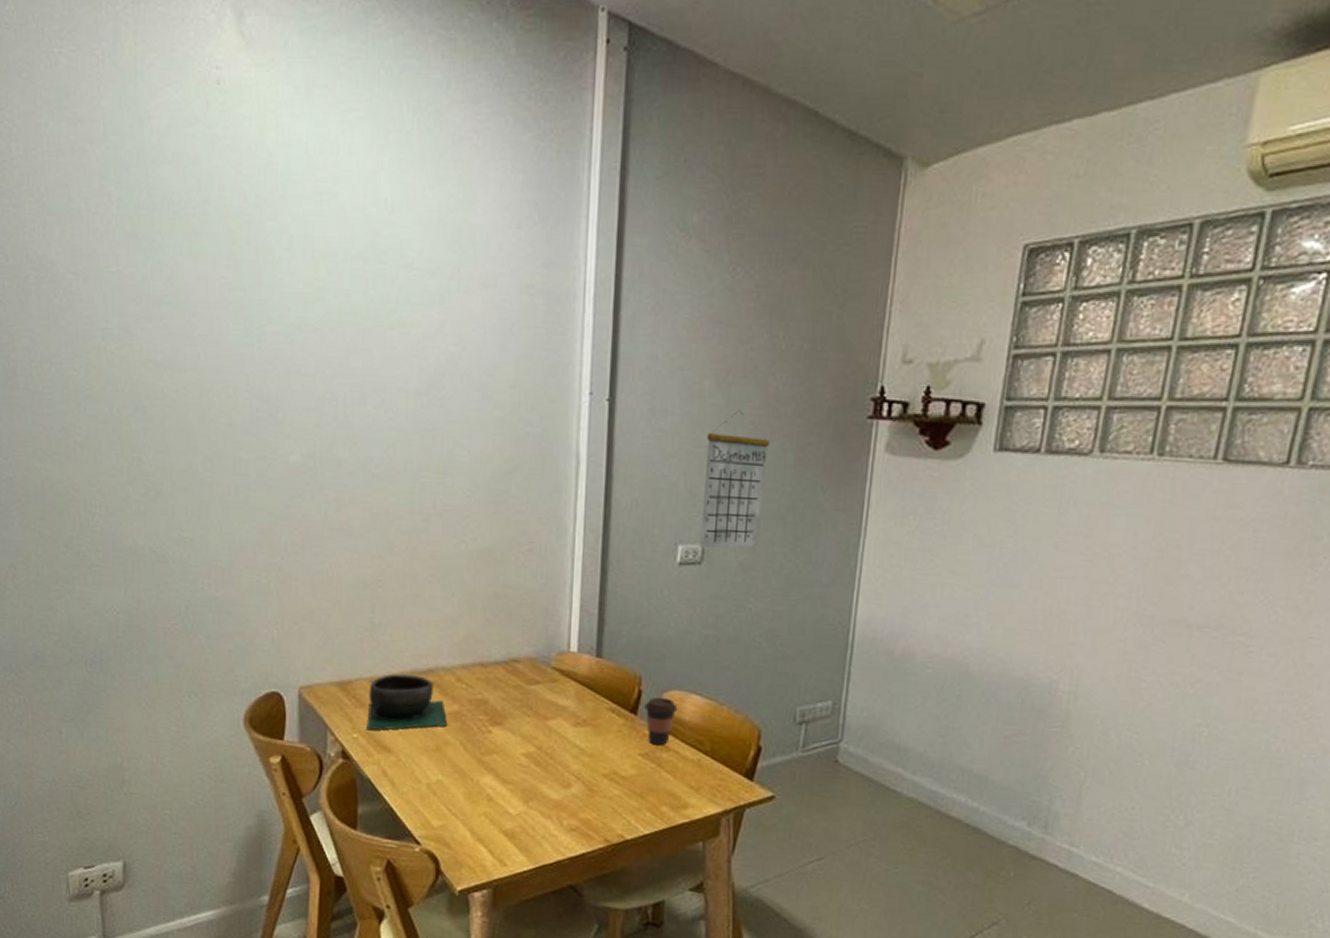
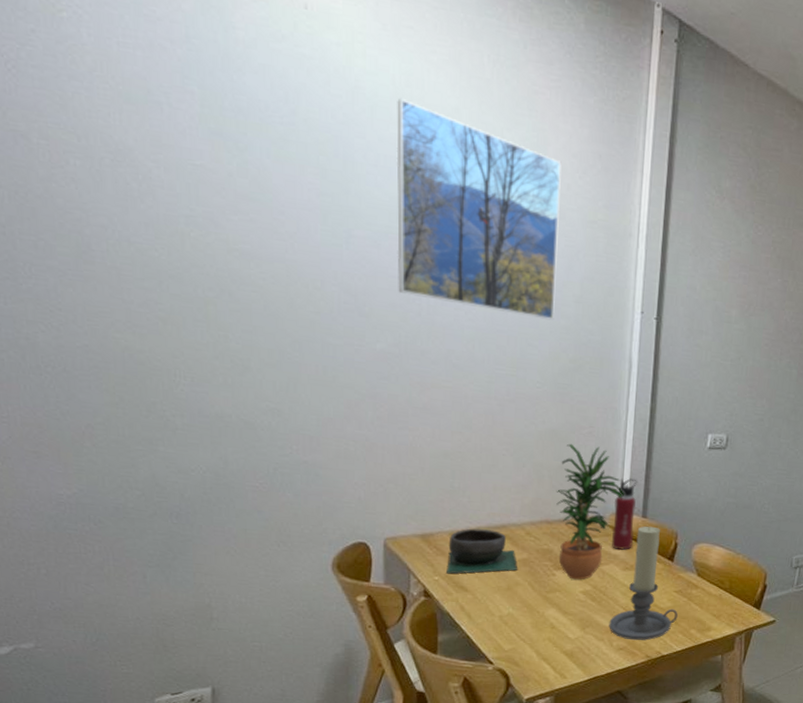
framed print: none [310,167,492,413] -> present [396,98,562,321]
potted plant: none [491,564,574,739] -> present [556,443,625,580]
candle holder: none [557,668,644,820] -> present [609,526,678,641]
water bottle: none [559,607,590,701] -> present [612,478,638,551]
coffee cup: present [644,696,678,746] -> none [679,548,705,585]
calendar: present [699,410,770,548] -> none [725,335,780,439]

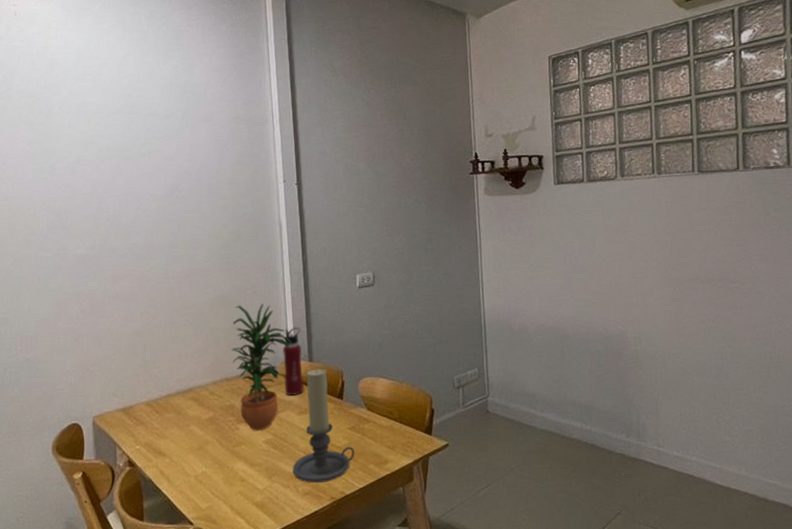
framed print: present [396,98,562,321] -> none [81,59,214,206]
bowl: present [446,528,518,574] -> none [145,395,207,442]

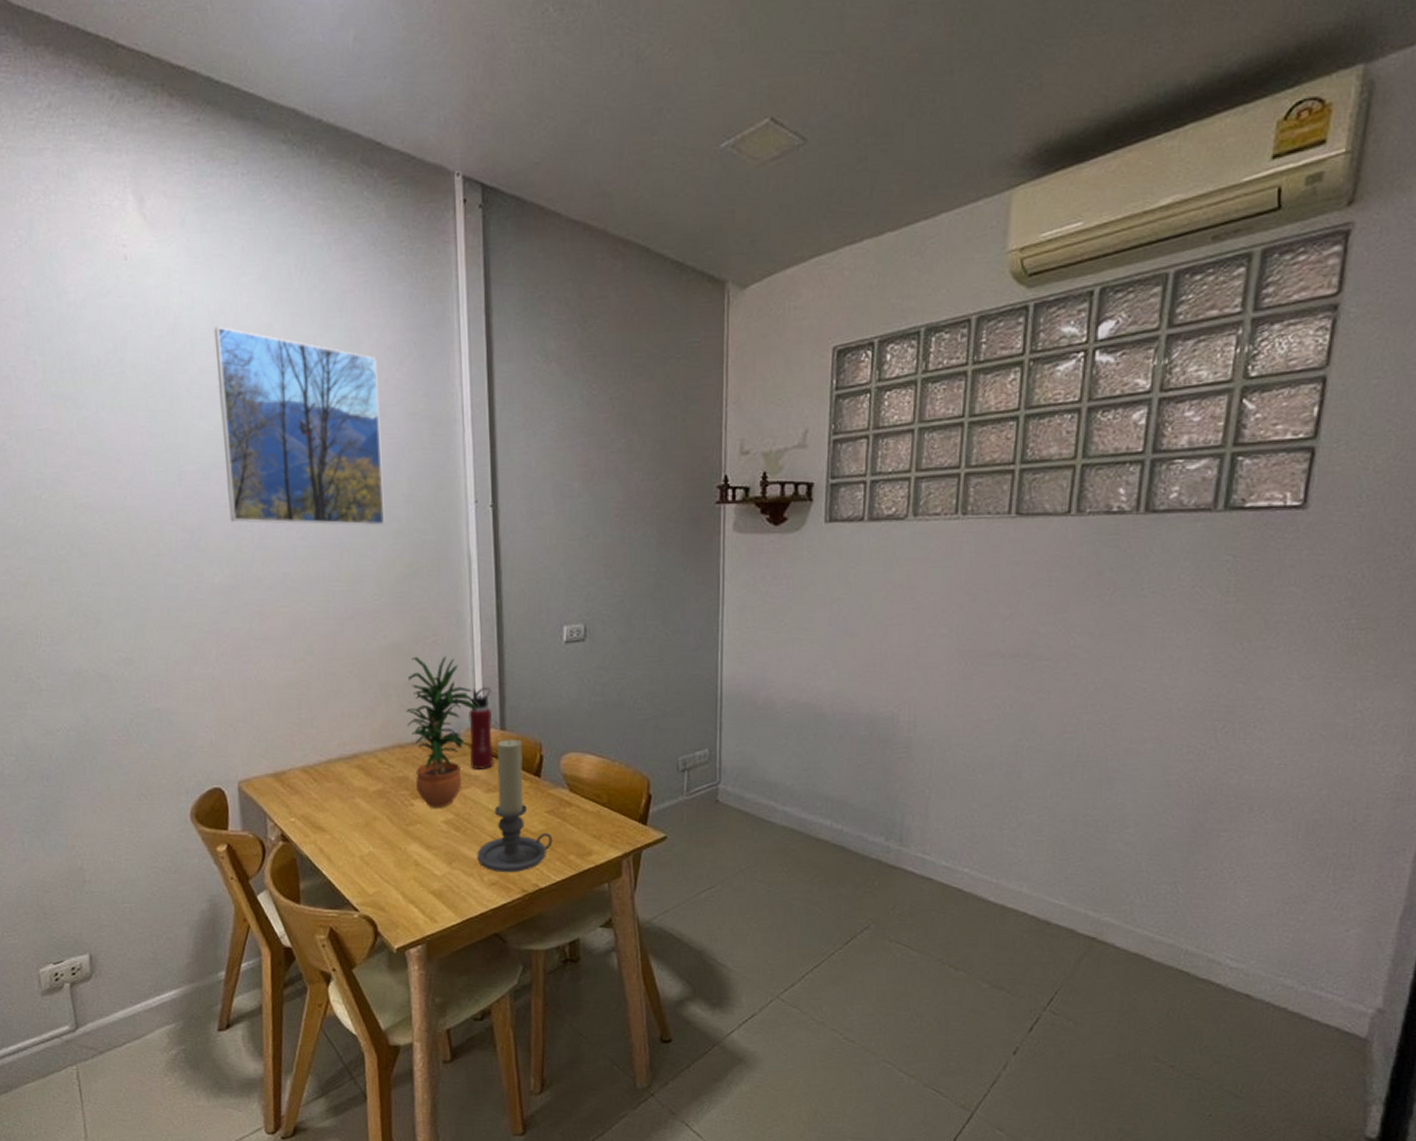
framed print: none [81,59,214,206] -> present [214,325,385,526]

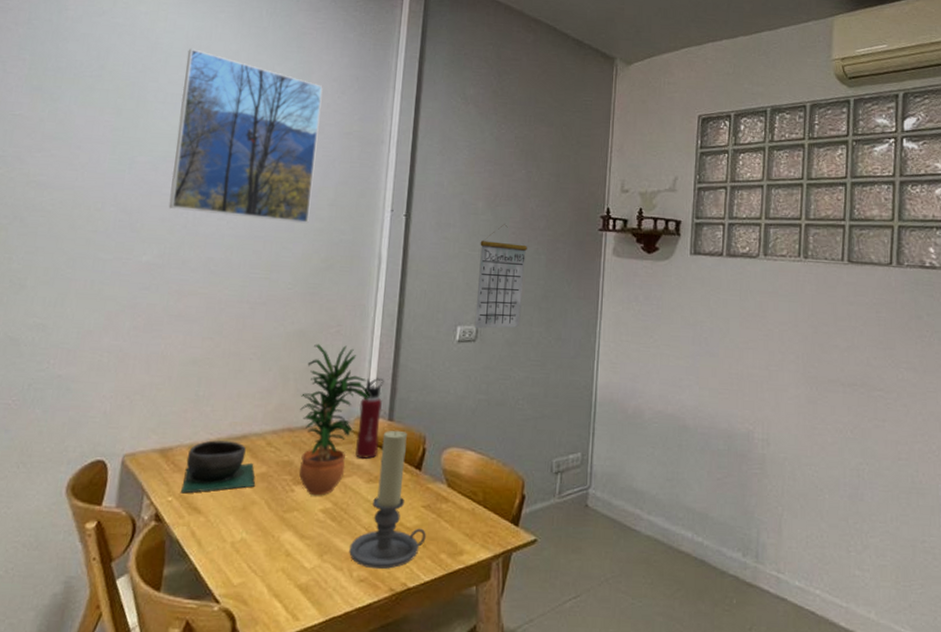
bowl: none [301,761,375,814] -> present [181,440,256,494]
calendar: none [580,506,634,626] -> present [474,224,527,329]

